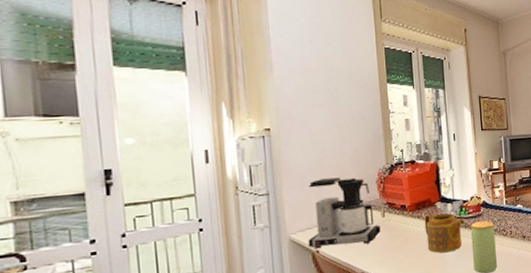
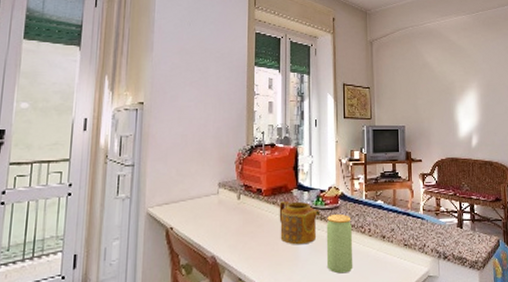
coffee maker: present [307,177,381,249] -> none [163,154,235,226]

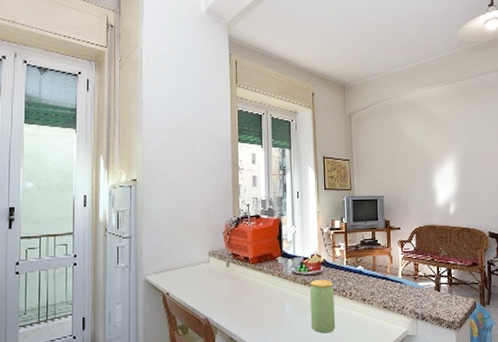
teapot: present [279,200,321,245] -> none [265,267,304,308]

